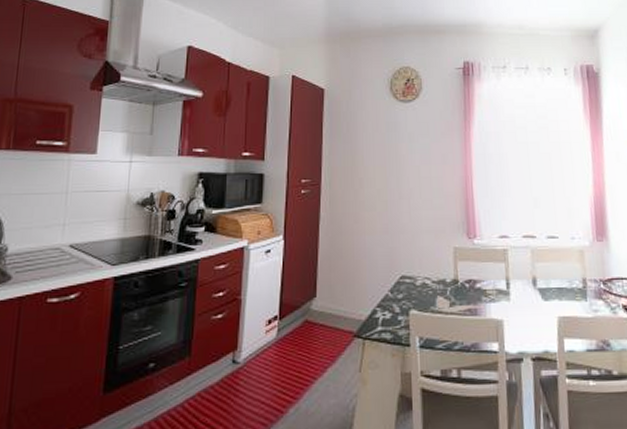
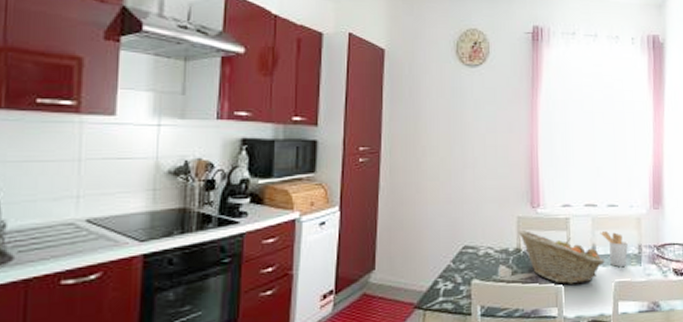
fruit basket: none [454,261,547,318] -> present [518,230,605,284]
utensil holder: none [540,264,572,301] -> present [600,231,628,267]

